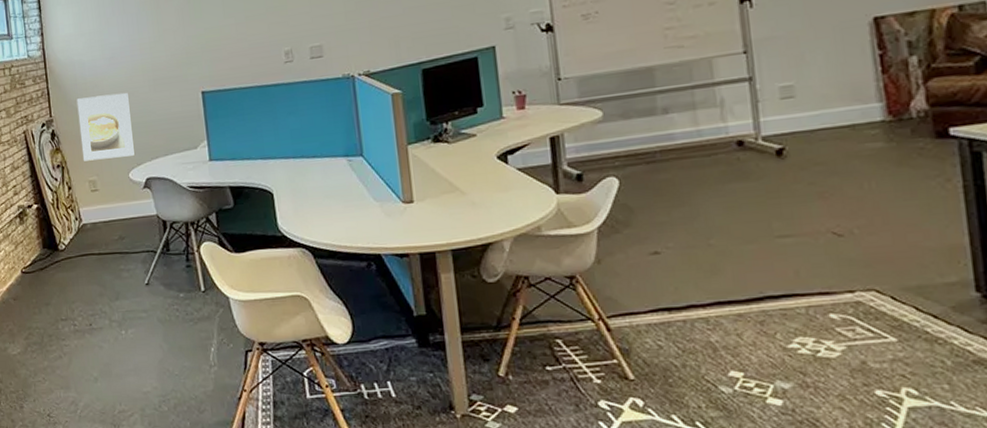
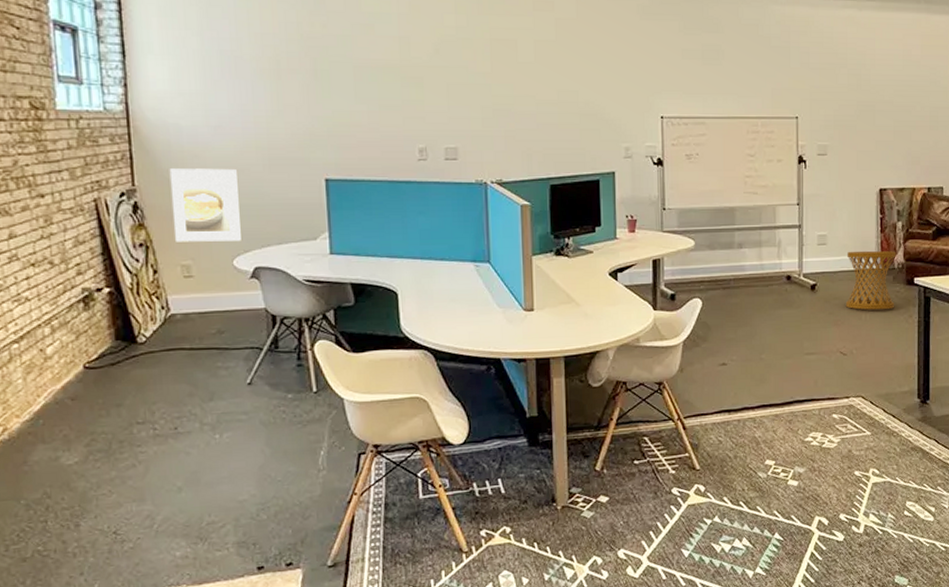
side table: none [830,95,919,176] -> present [845,251,896,310]

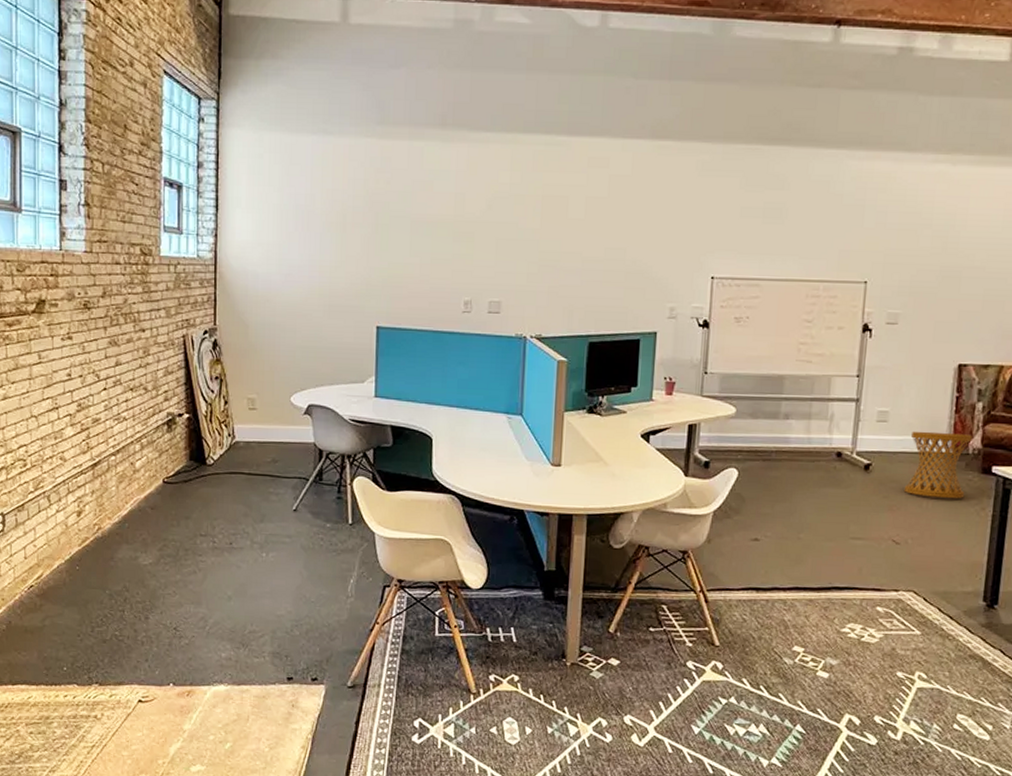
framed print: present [169,168,243,242] -> none [244,311,302,380]

